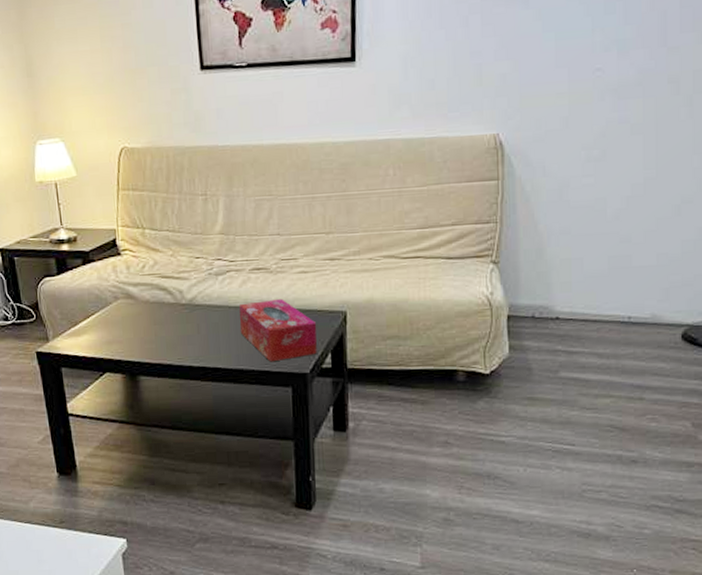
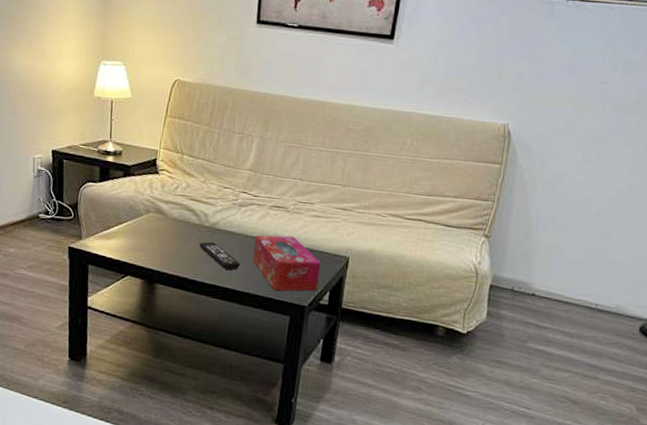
remote control: none [178,319,228,349] -> present [199,241,241,271]

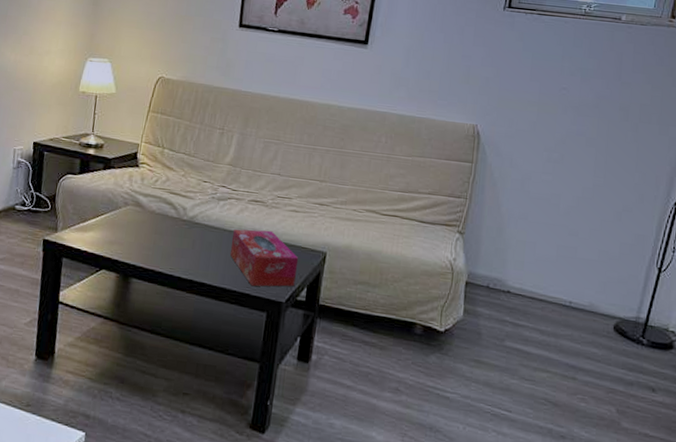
remote control: present [199,241,241,271] -> none [176,235,218,265]

